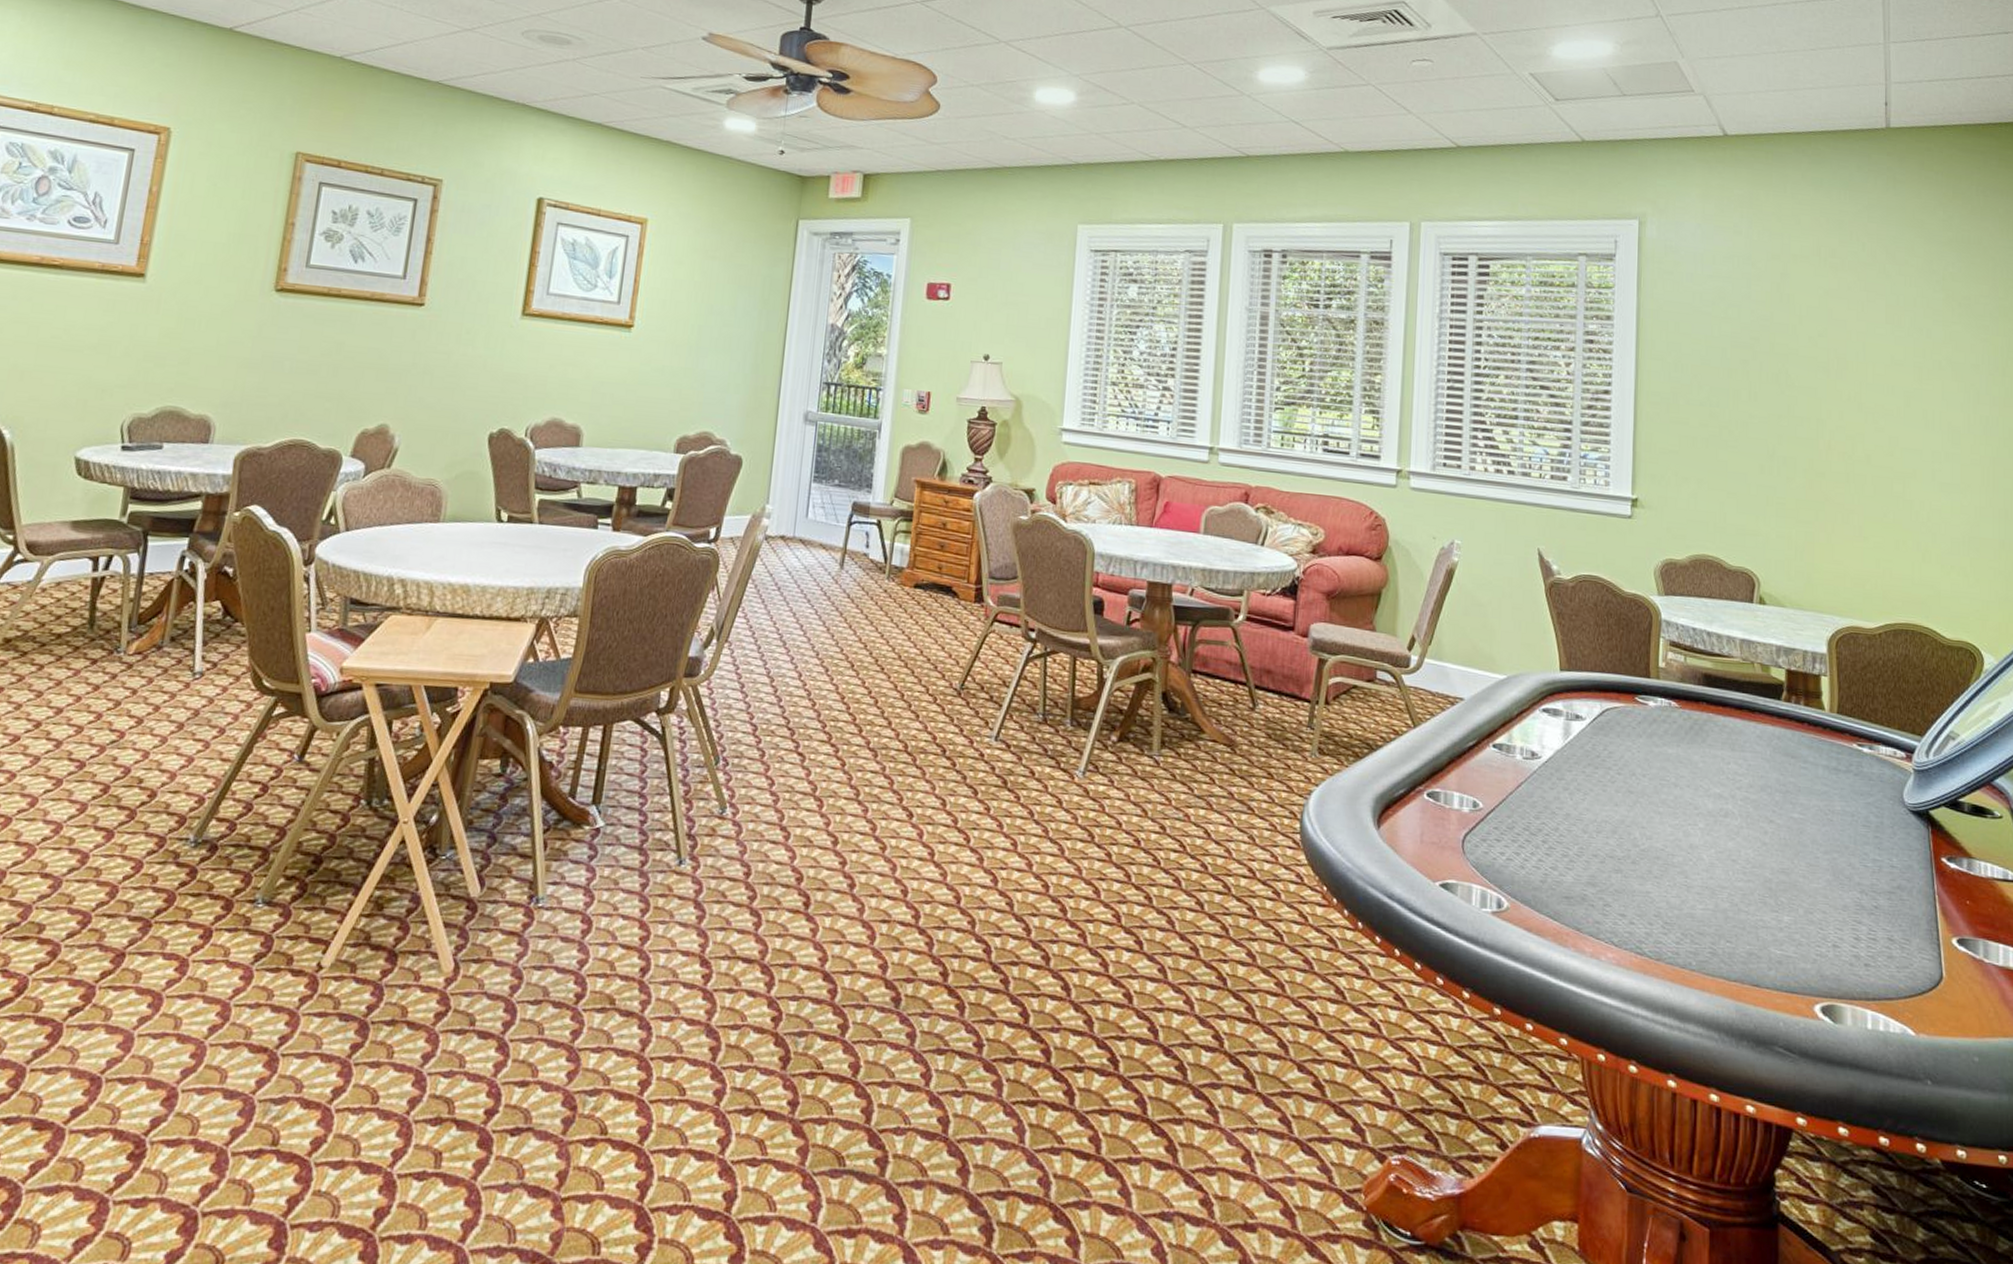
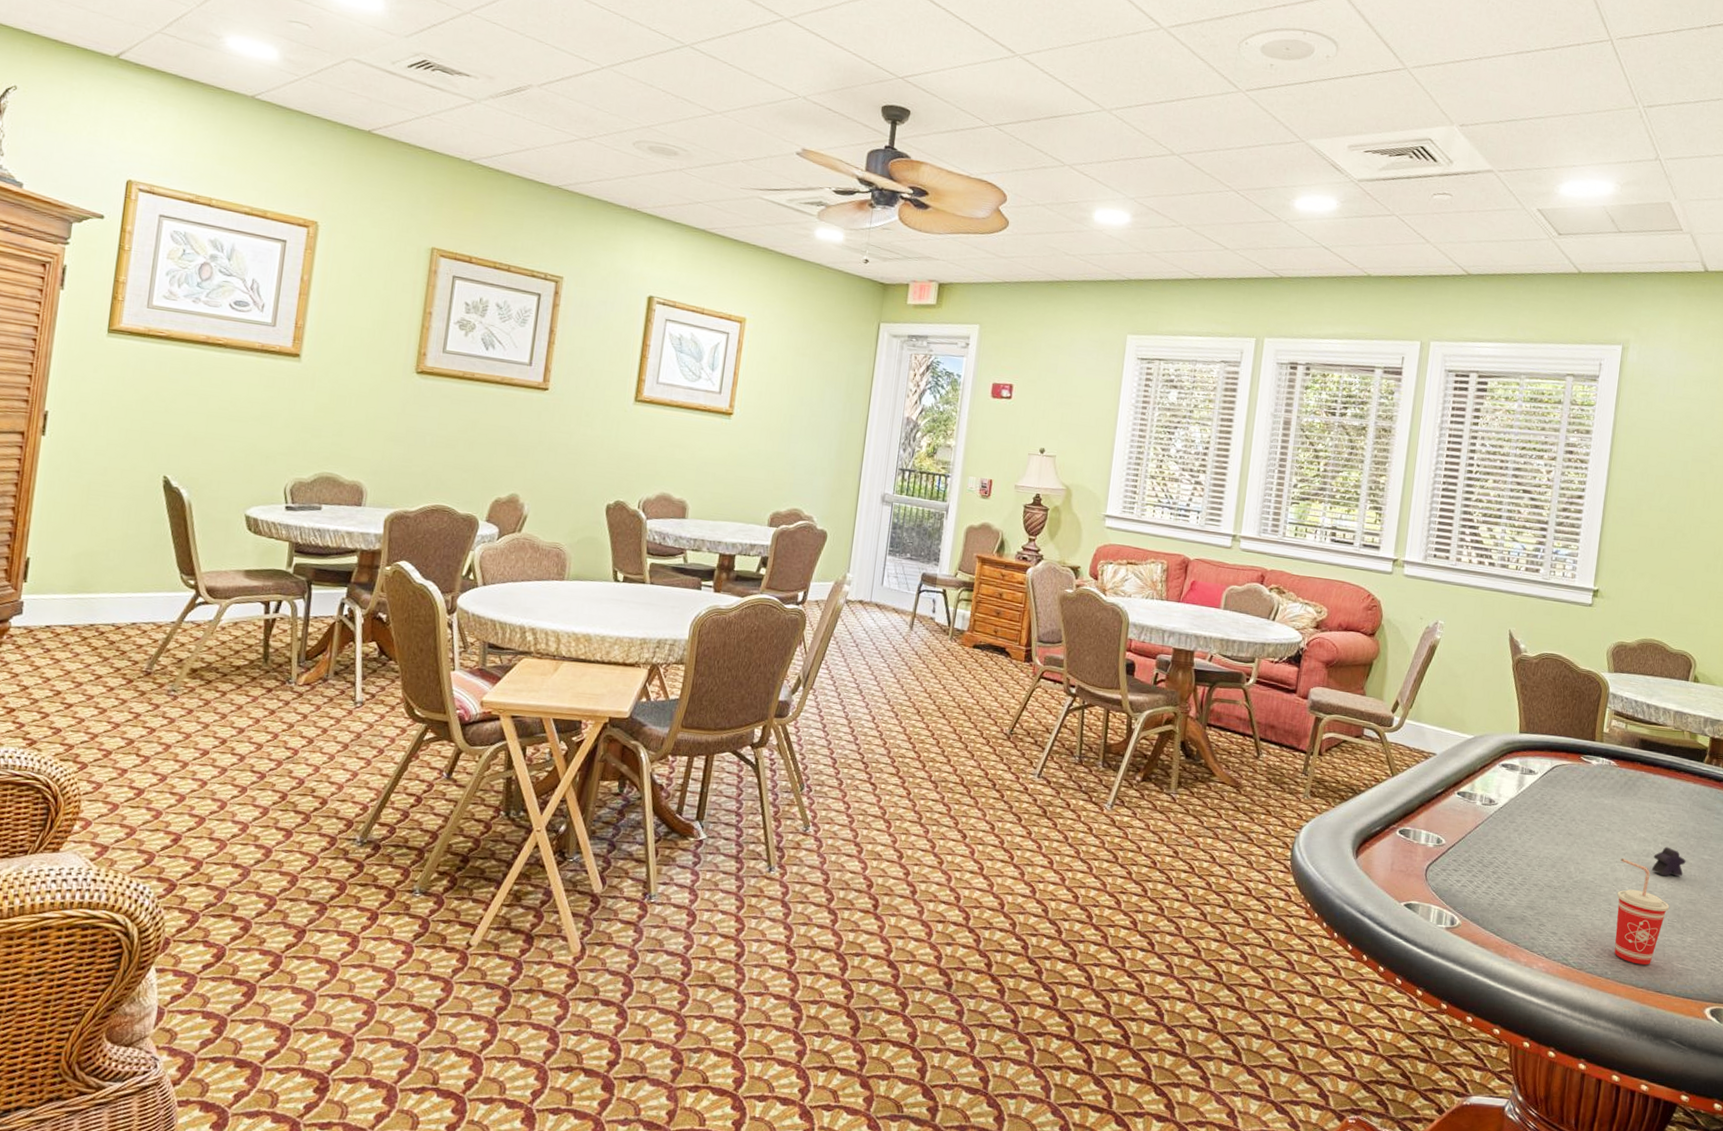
beverage cup: none [1694,820,1759,953] -> present [1614,858,1670,966]
game piece: none [1732,804,1772,841] -> present [1651,846,1686,877]

